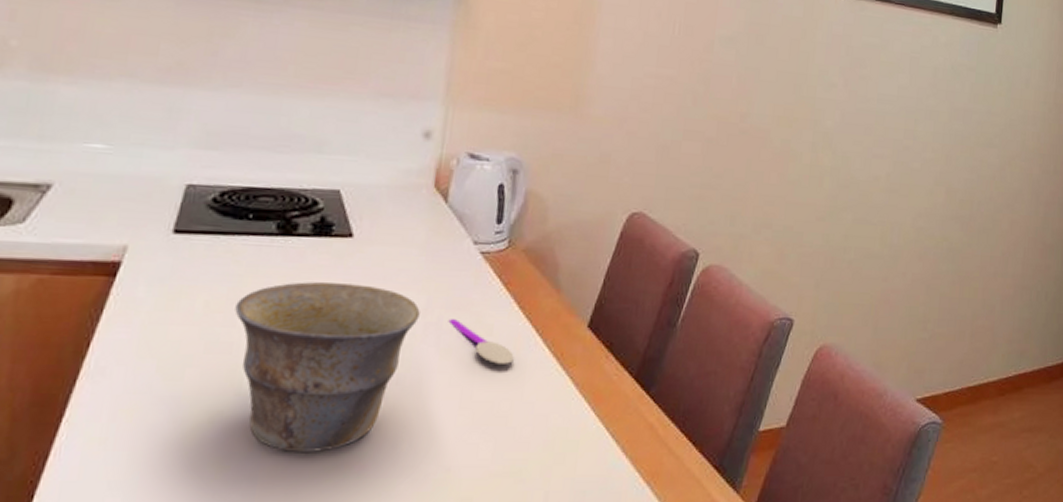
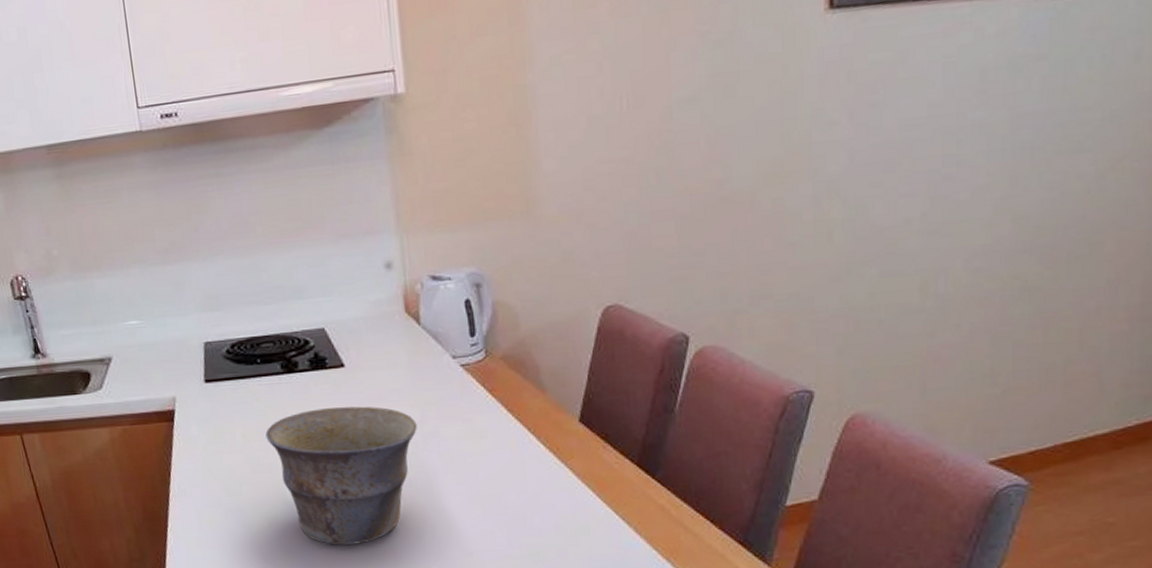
spoon: present [448,319,514,364] -> none [444,427,512,463]

